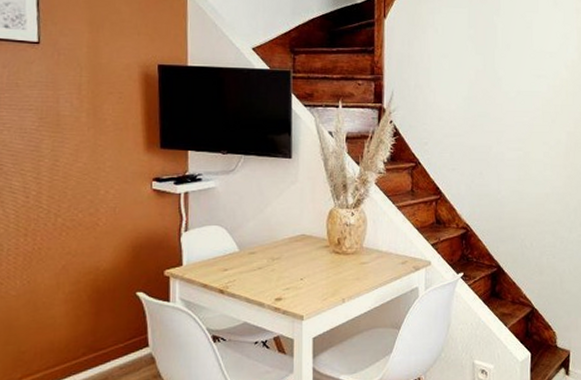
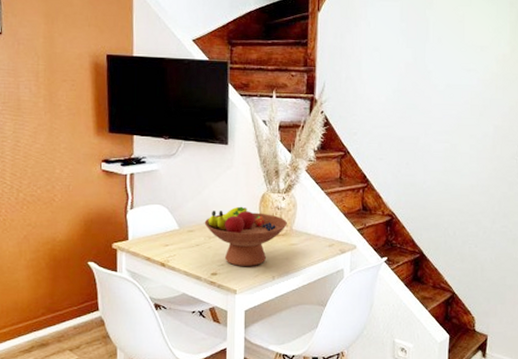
fruit bowl: none [267,224,357,289] -> present [204,206,287,266]

